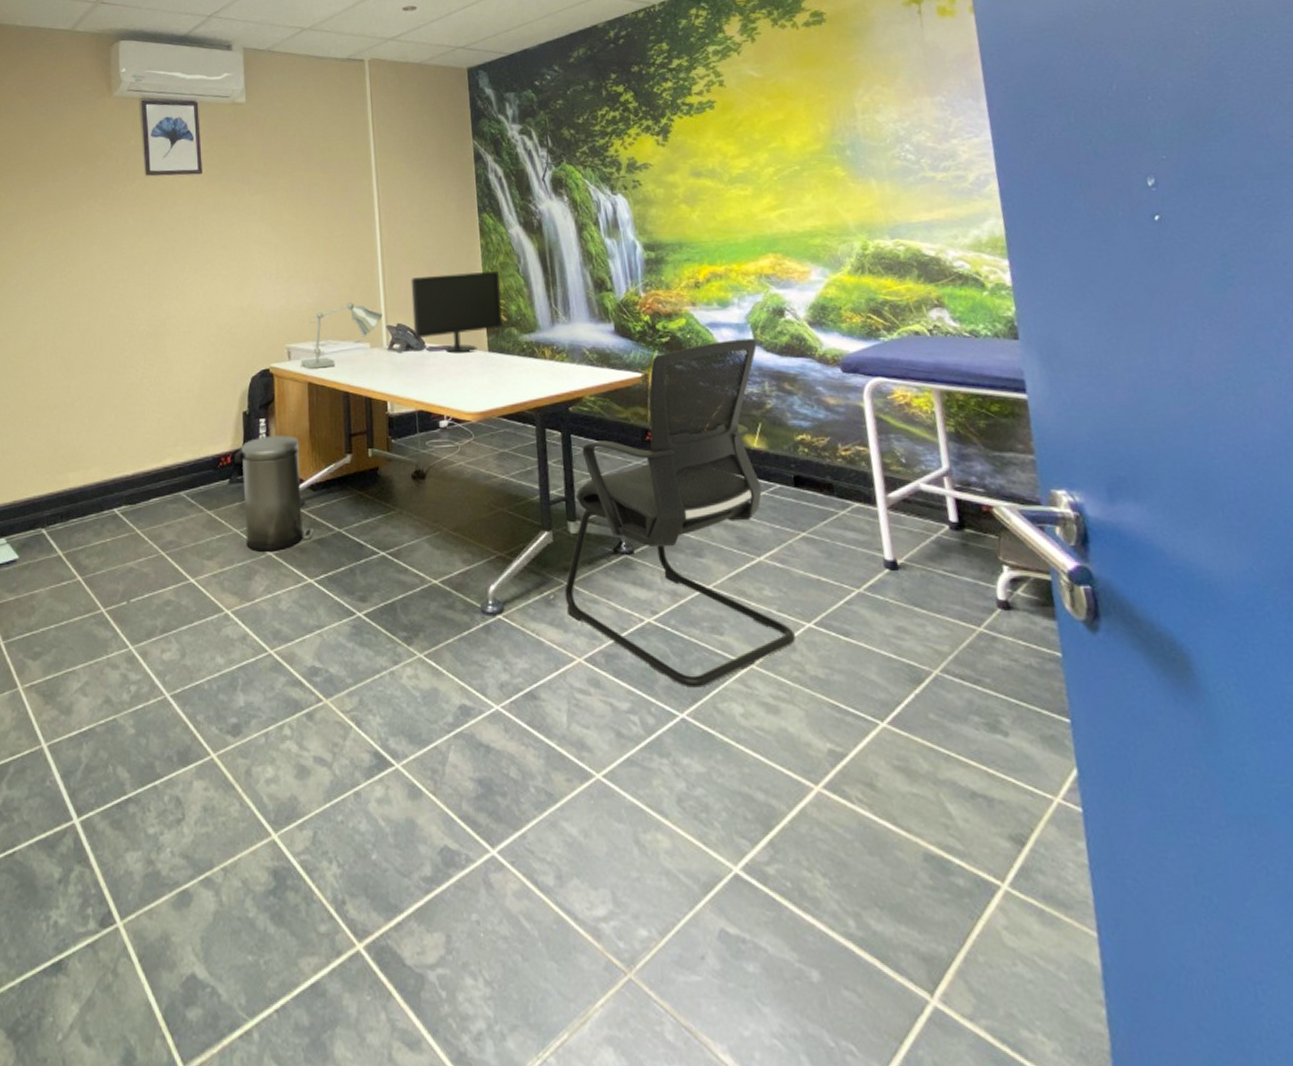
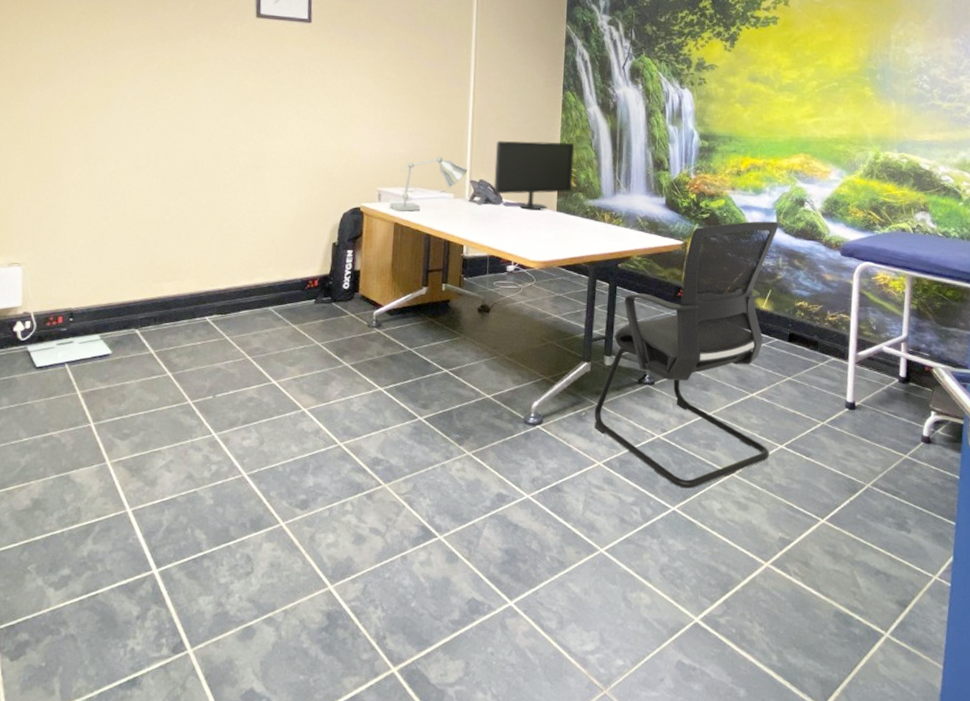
pedal bin: present [235,435,315,553] -> none [321,265,388,364]

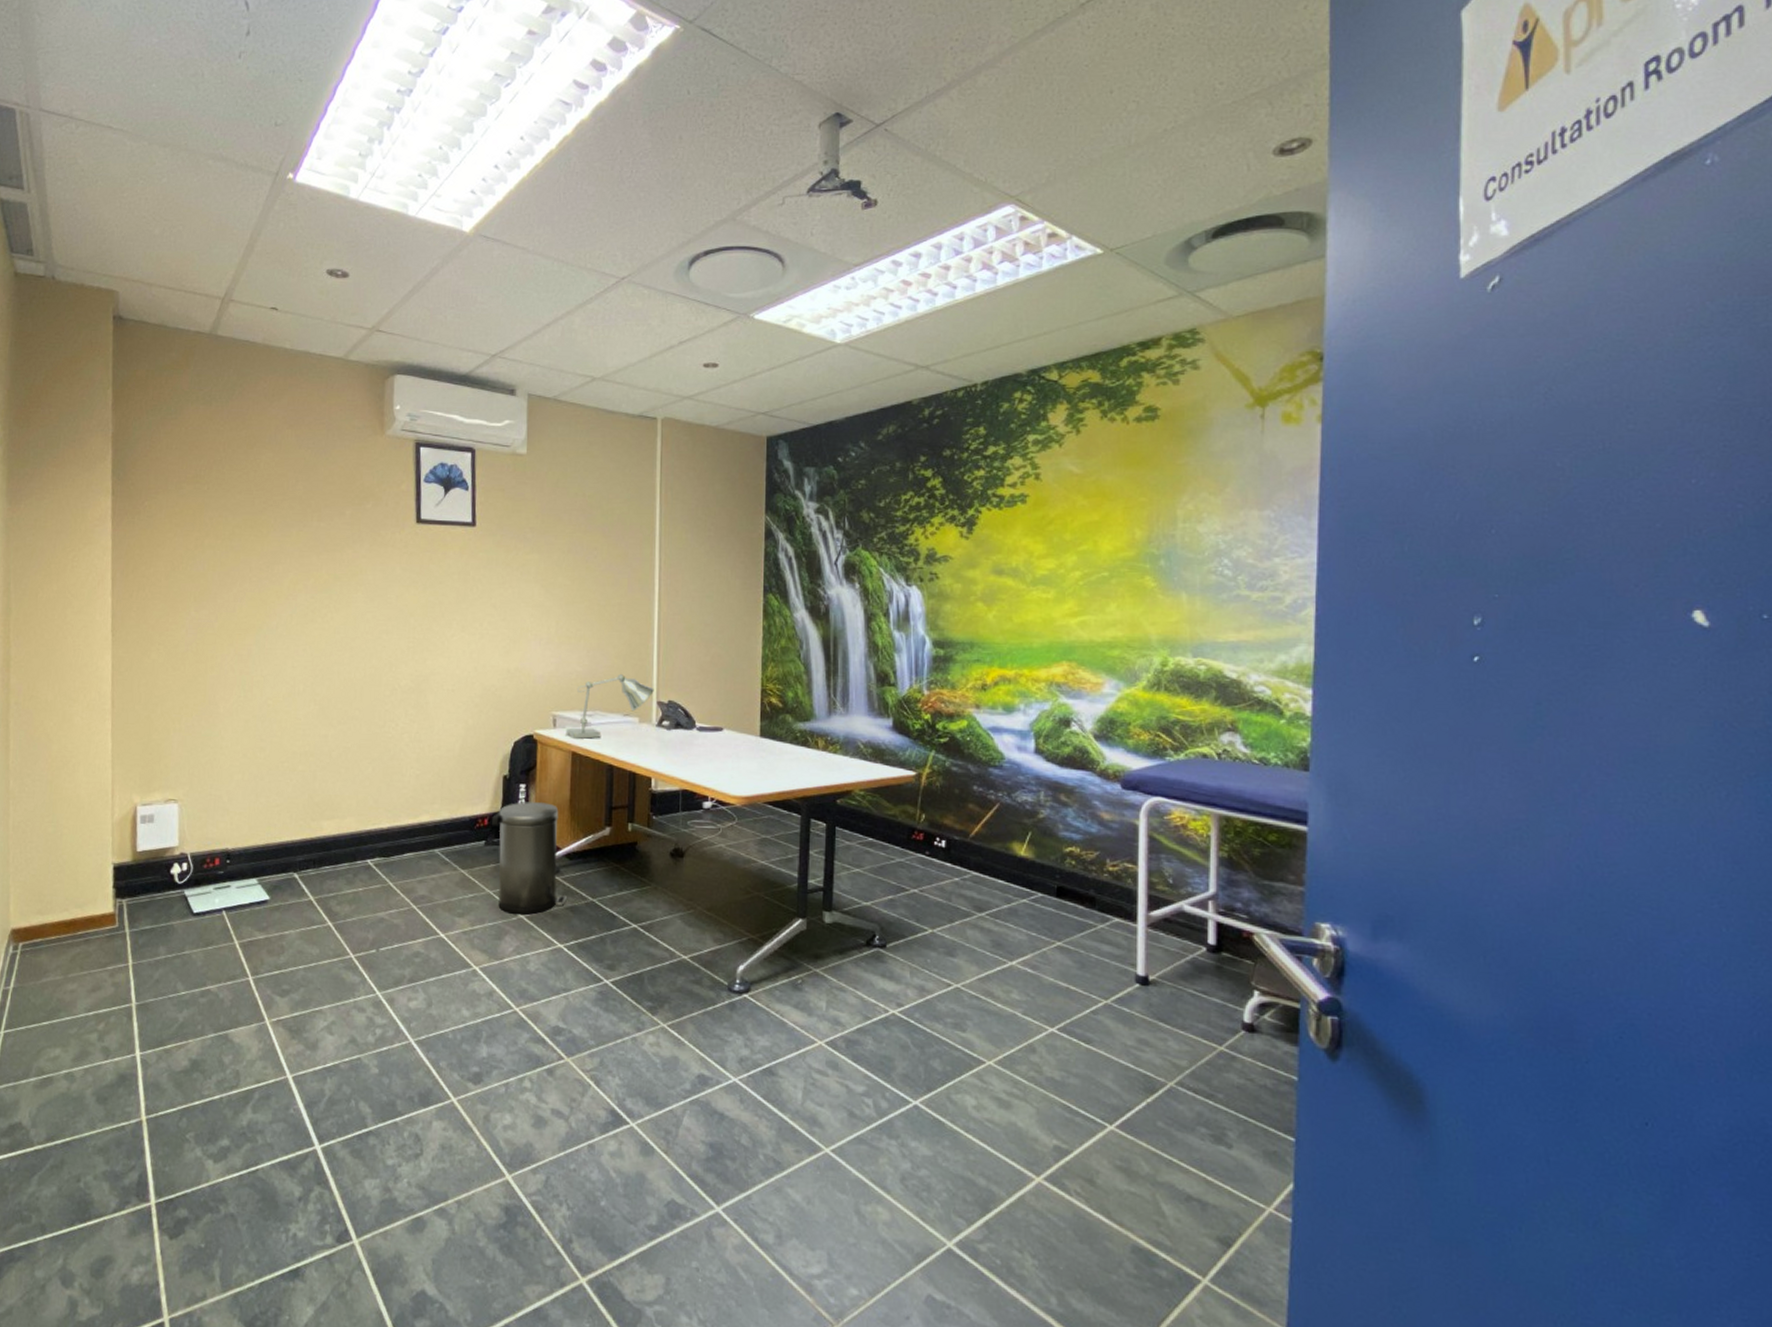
pedal bin: none [321,265,388,364] -> present [492,802,568,916]
computer monitor: present [493,141,575,211] -> none [685,654,780,736]
chair: present [594,221,779,489] -> none [813,746,1038,1079]

